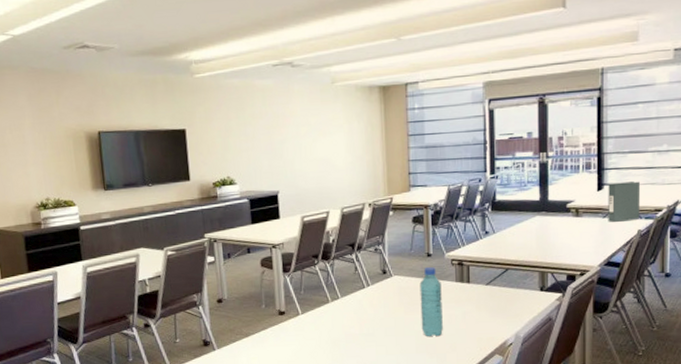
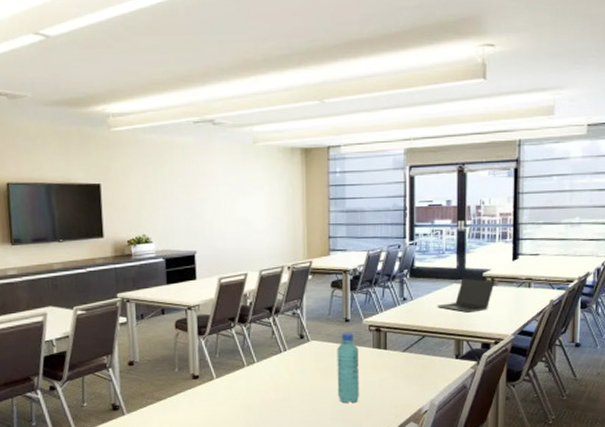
laptop: none [520,210,580,245] -> present [437,278,495,313]
binder: present [608,181,641,222] -> none [522,252,554,292]

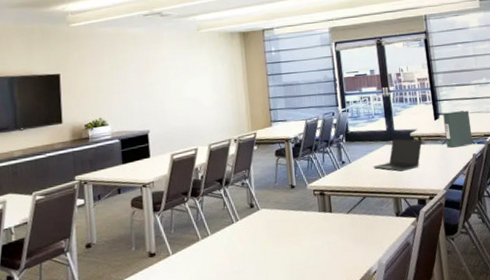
water bottle: present [337,332,359,403] -> none [285,198,311,270]
binder: none [522,252,554,292] -> present [443,110,473,148]

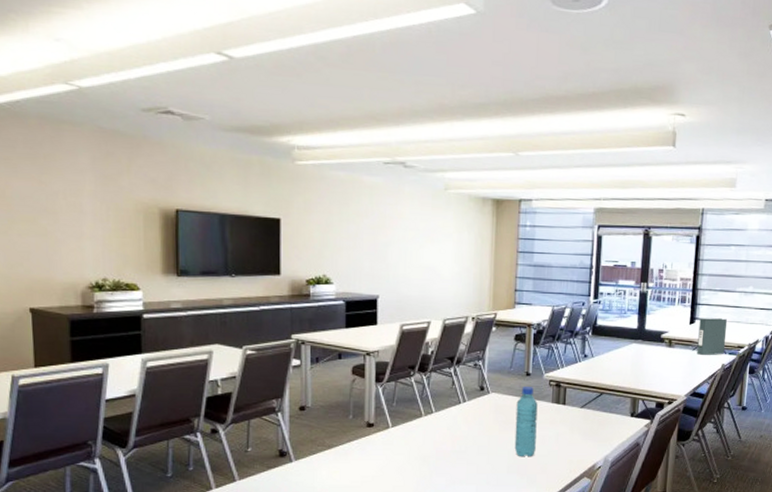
water bottle: none [285,198,311,270] -> present [514,386,538,456]
laptop: present [373,138,422,172] -> none [616,339,672,372]

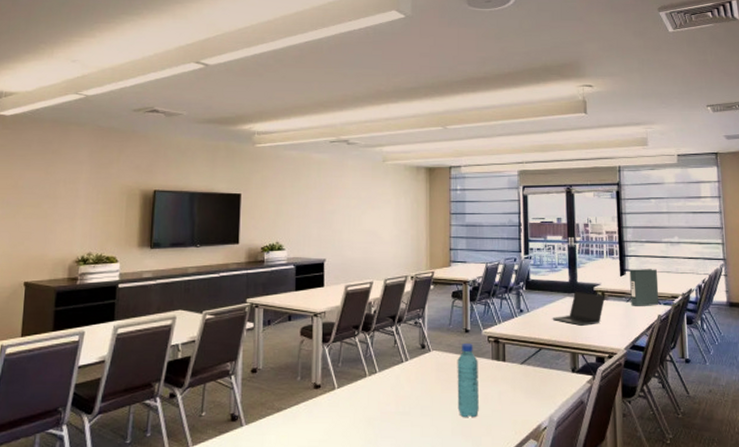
laptop: none [616,339,672,372] -> present [552,292,606,326]

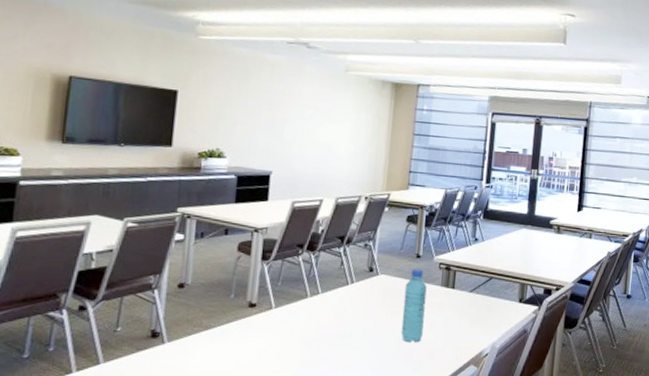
laptop: present [552,292,606,326] -> none [506,224,561,258]
binder: present [629,269,659,306] -> none [584,205,613,243]

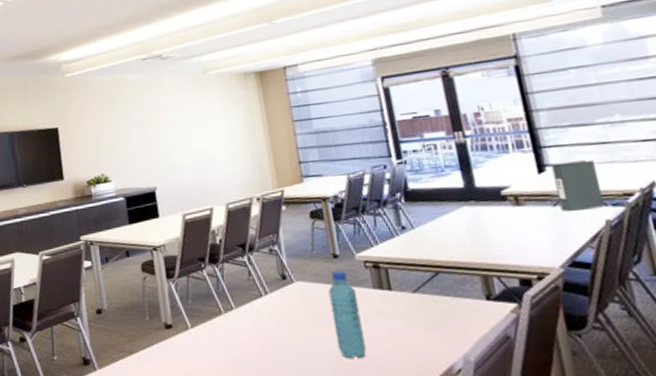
binder: none [584,205,613,243] -> present [551,160,605,211]

